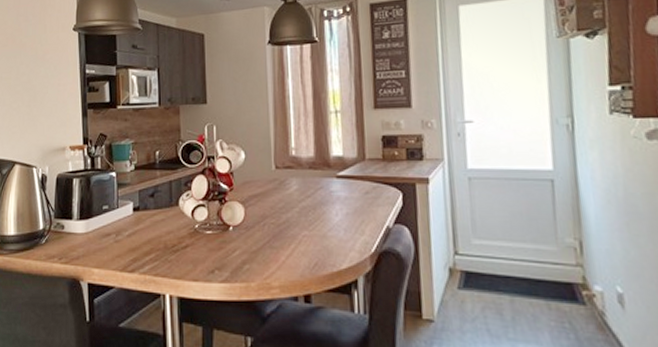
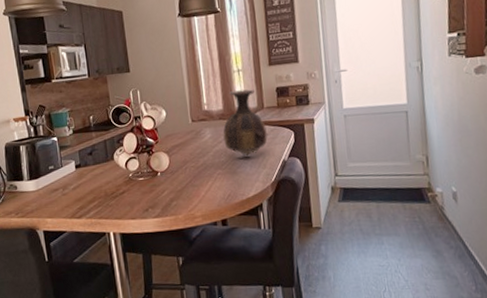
vase: none [312,134,369,216] -> present [223,89,268,156]

